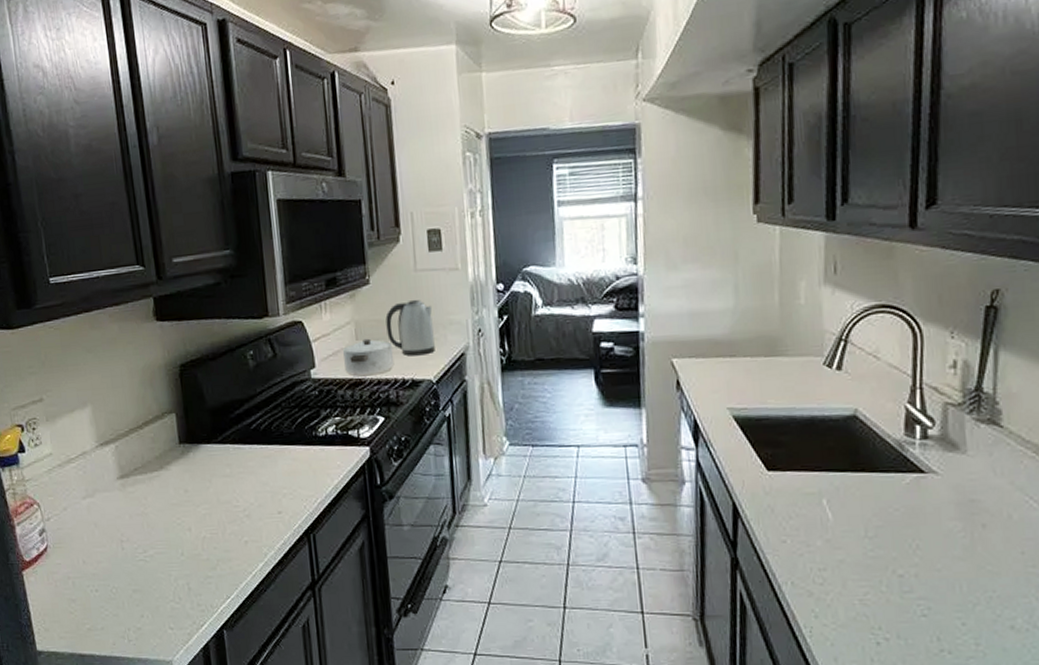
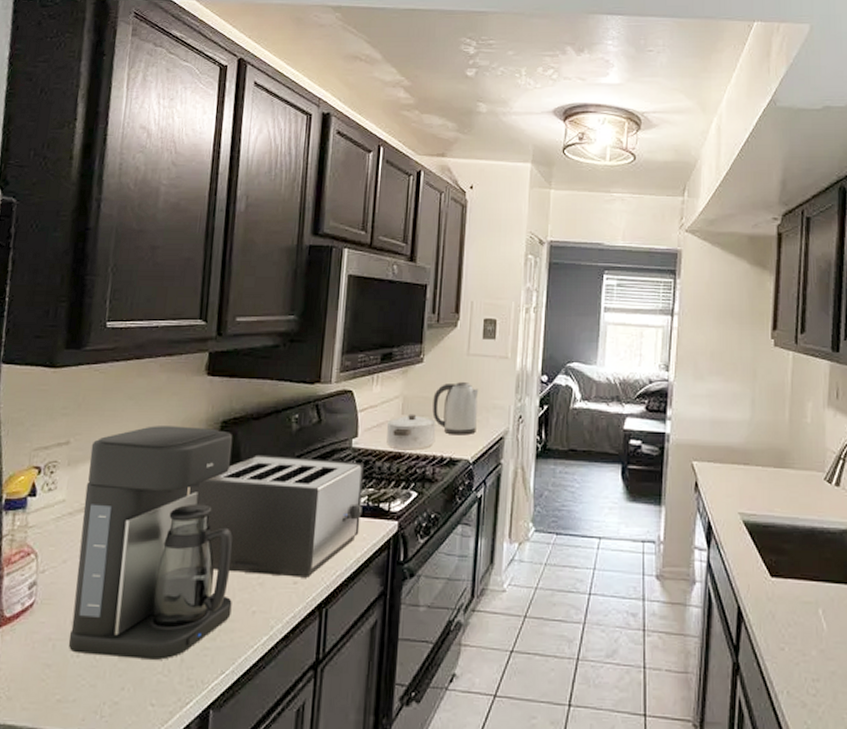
coffee maker: none [63,373,226,590] -> present [68,426,233,660]
toaster: none [162,392,333,508] -> present [188,454,364,578]

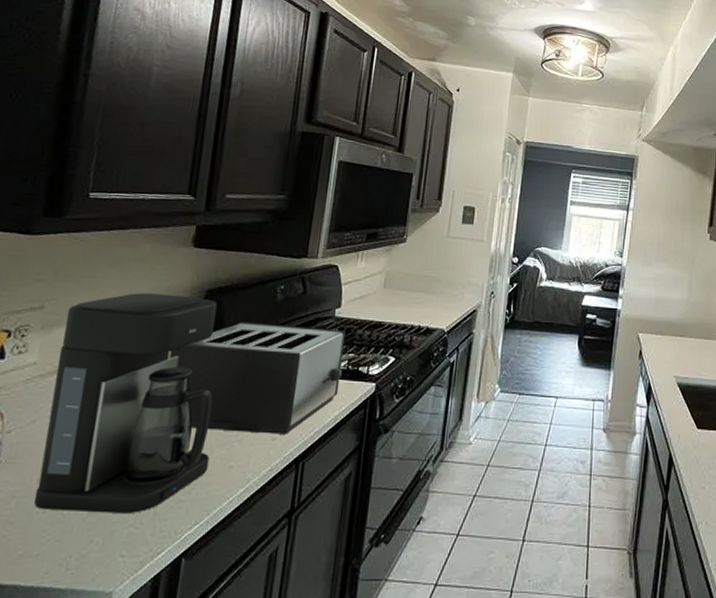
cooking pot: present [387,414,436,451] -> none [368,287,416,321]
kettle: present [432,382,479,435] -> none [412,261,456,308]

